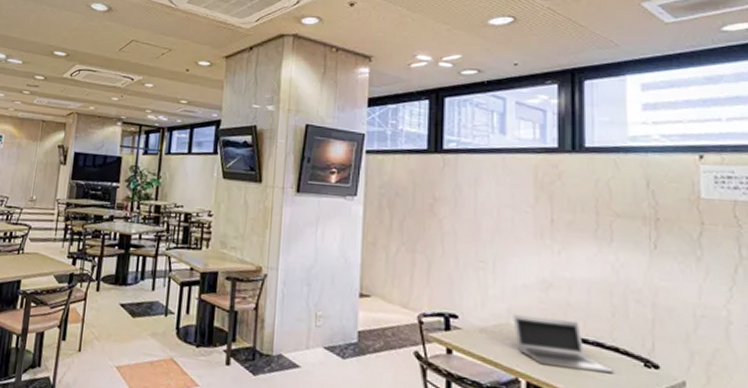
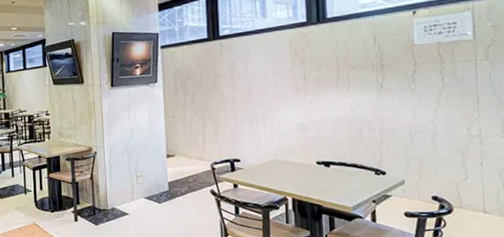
laptop: present [513,313,615,374] -> none [280,150,354,185]

